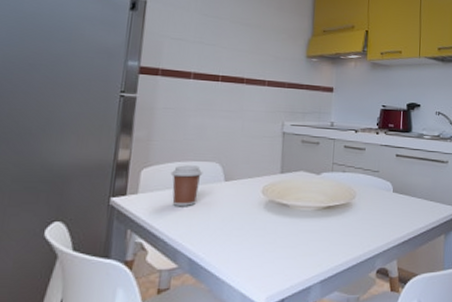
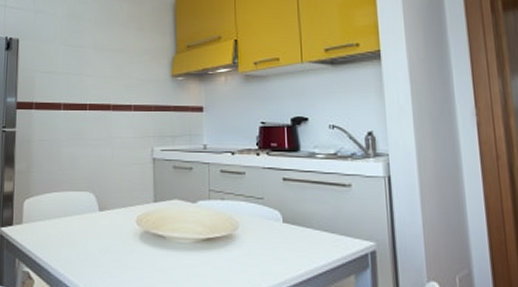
coffee cup: present [170,165,203,206] -> none [49,195,78,236]

